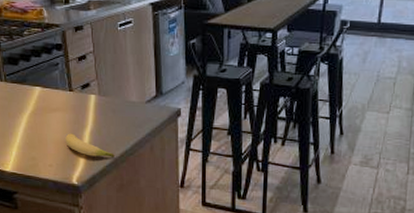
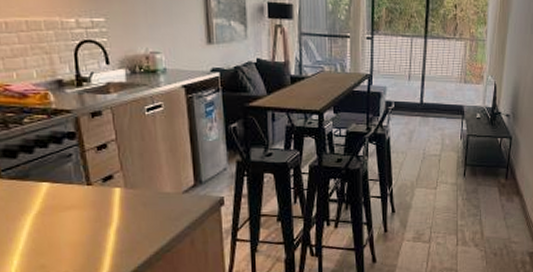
banana: present [65,133,116,157] -> none [84,233,149,258]

